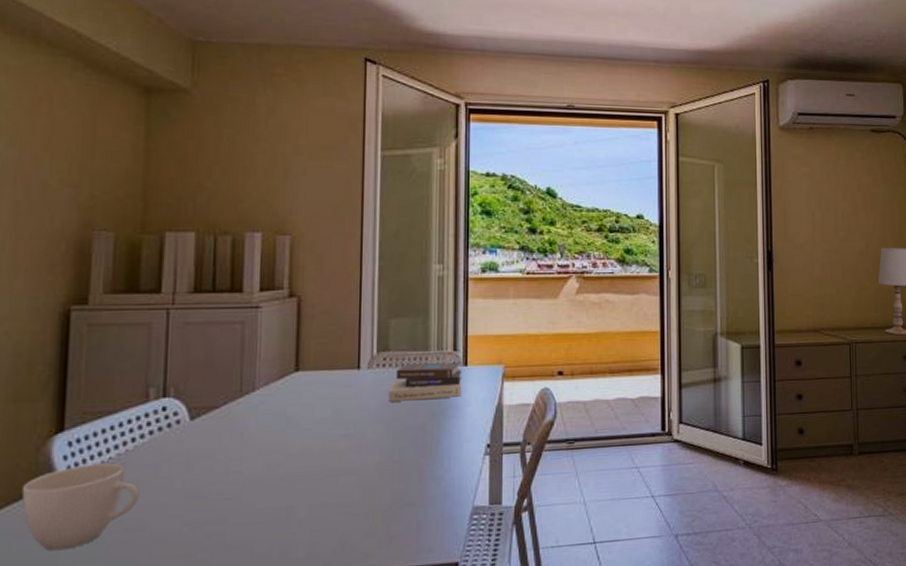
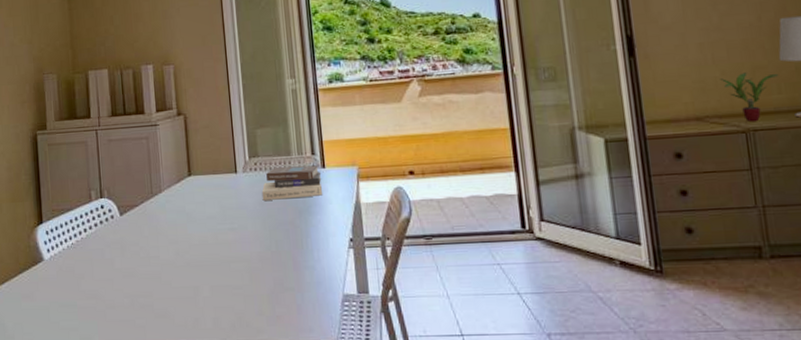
cup: present [22,462,140,551] -> none [23,247,94,310]
potted plant: none [835,292,877,336] -> present [720,72,779,123]

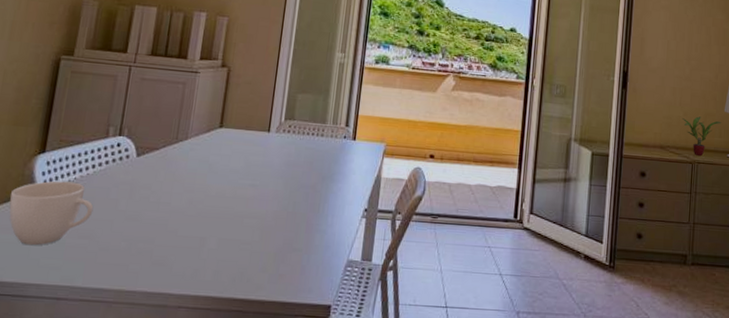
cup: none [23,247,94,310] -> present [9,181,94,246]
books: present [261,165,322,201] -> none [289,132,351,166]

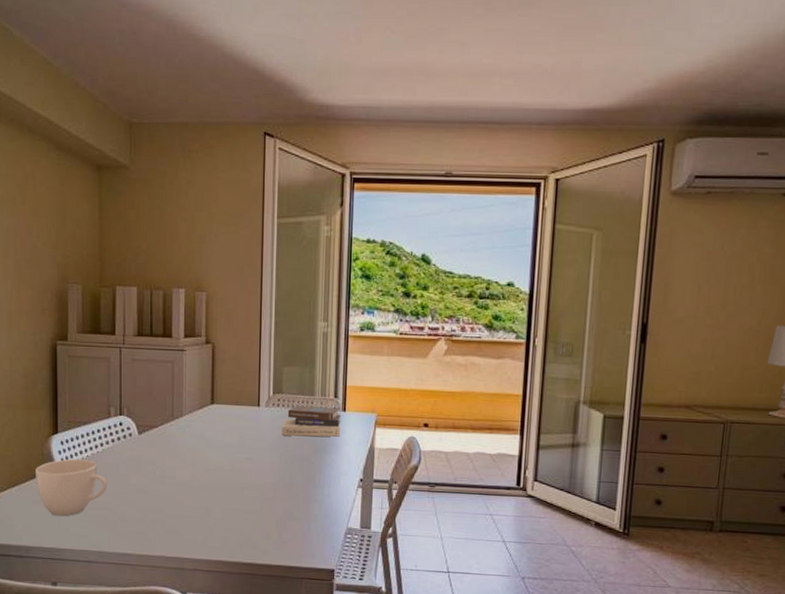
books: none [289,132,351,166] -> present [281,405,342,437]
potted plant: present [682,116,722,157] -> none [714,370,764,416]

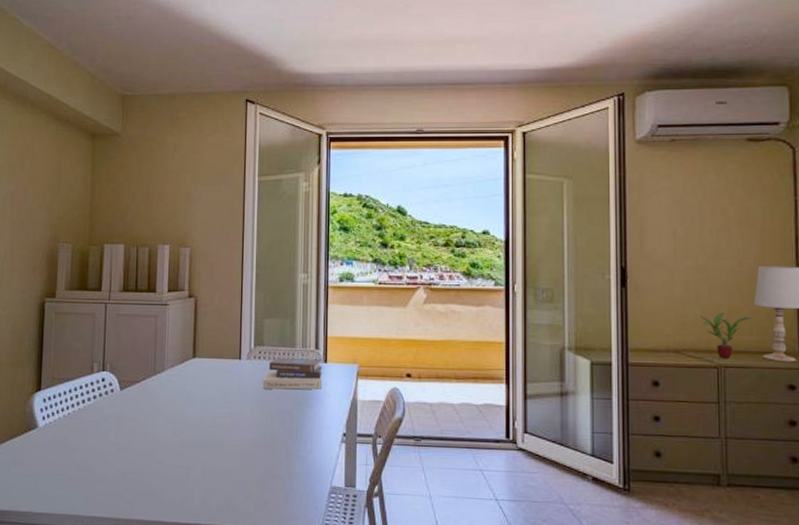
cup: present [36,458,108,517] -> none [16,416,87,478]
potted plant: none [714,370,764,416] -> present [700,312,752,360]

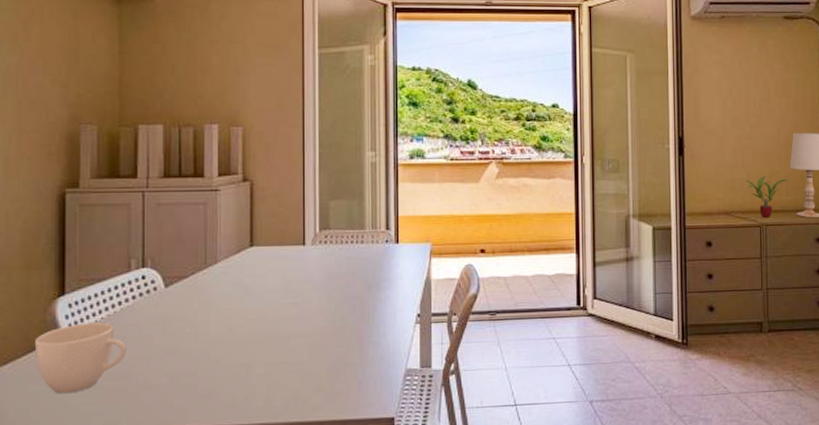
cup: none [16,416,87,478] -> present [35,322,127,394]
books: present [263,357,323,390] -> none [330,240,395,274]

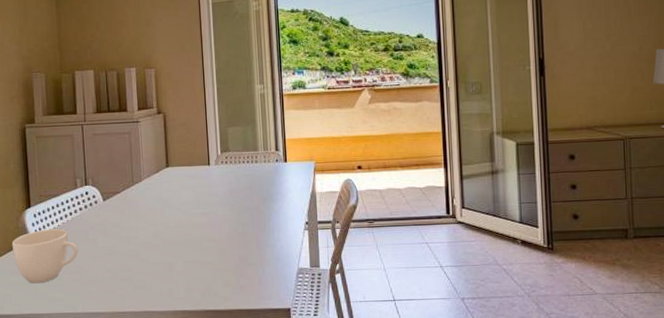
potted plant: present [746,176,788,219] -> none [608,92,652,132]

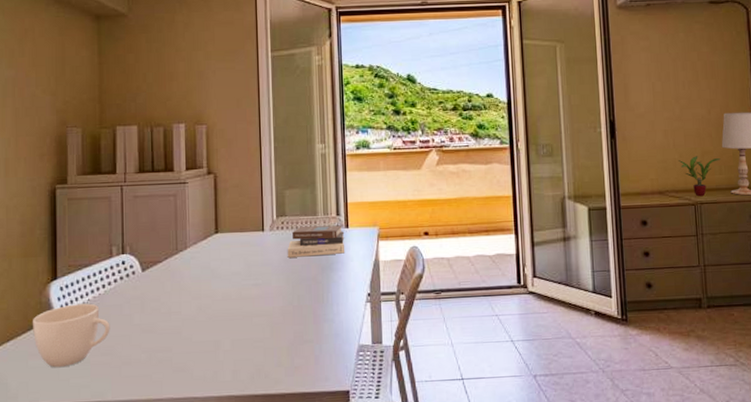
books: none [231,160,284,189] -> present [287,225,345,258]
potted plant: none [608,92,652,132] -> present [678,156,721,197]

